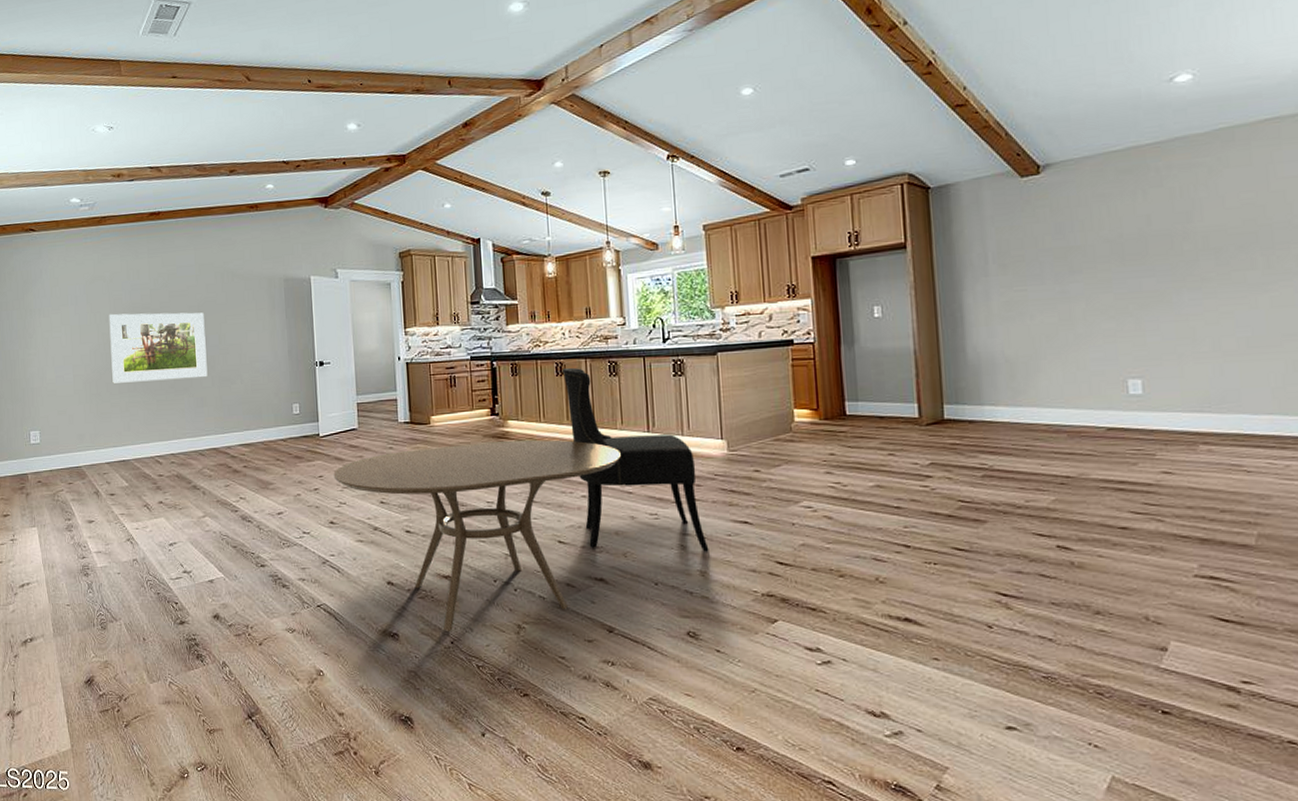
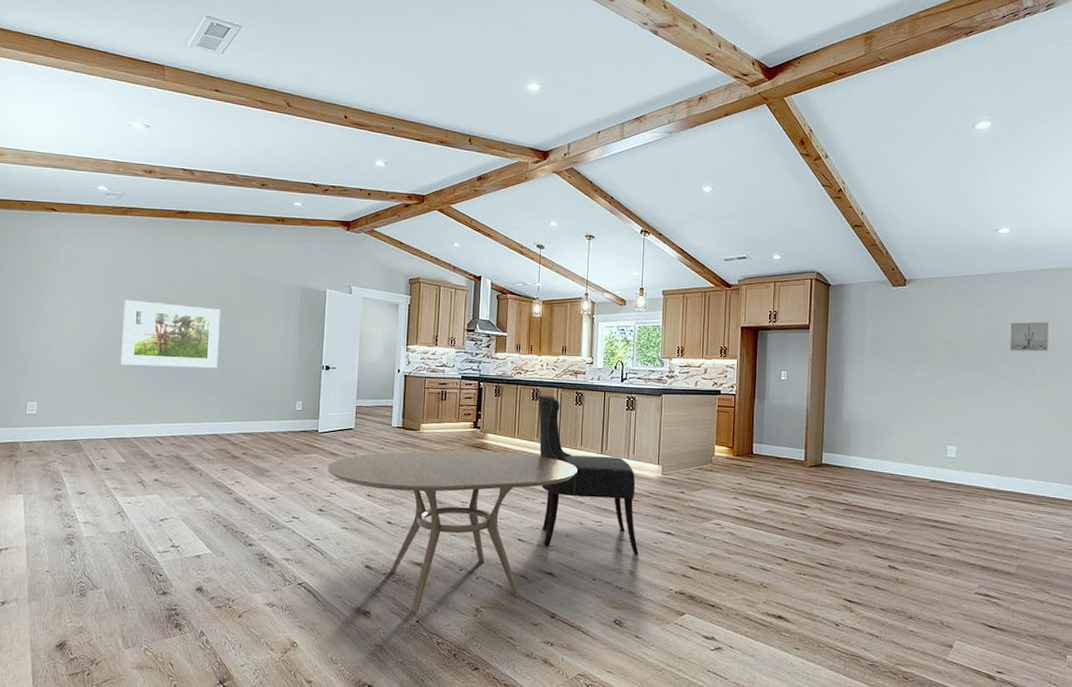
wall art: none [1208,194,1274,241] -> present [1010,322,1049,352]

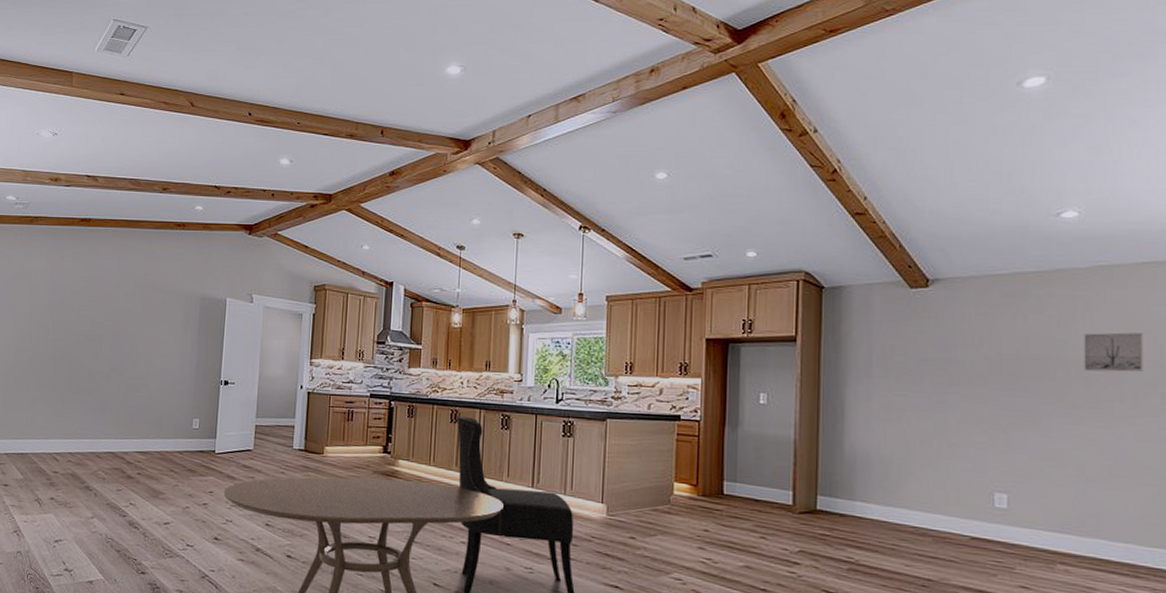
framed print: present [121,299,221,368] -> none [22,310,120,382]

